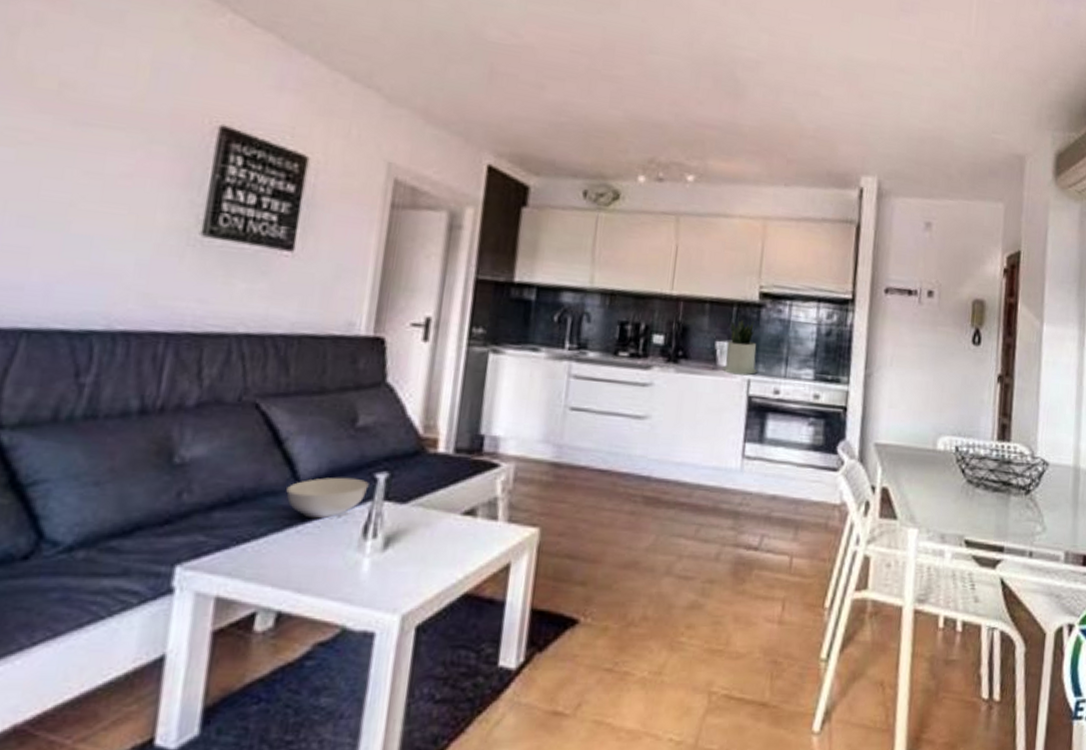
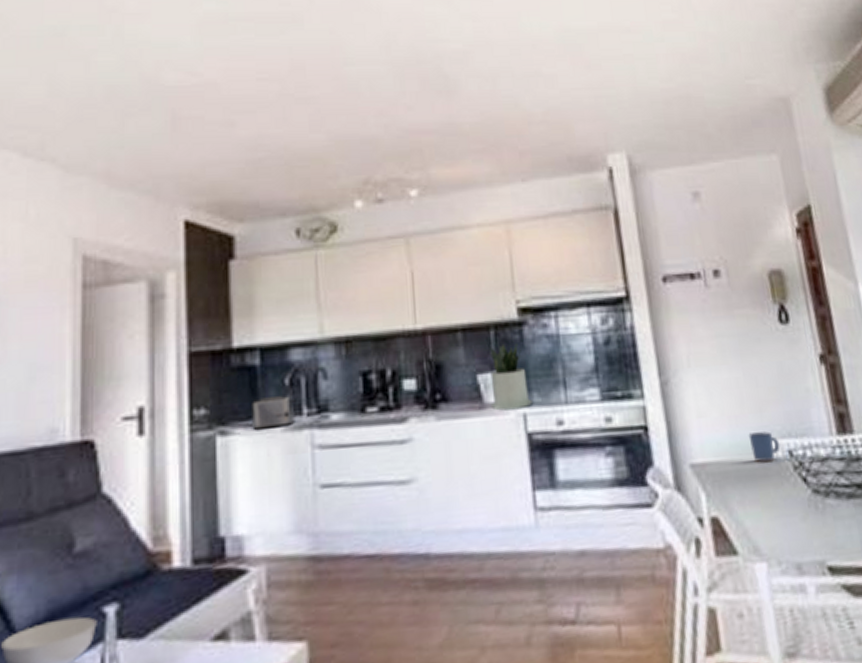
toaster: none [521,328,561,356] -> present [250,394,296,431]
mug: none [926,427,950,453] -> present [748,431,781,462]

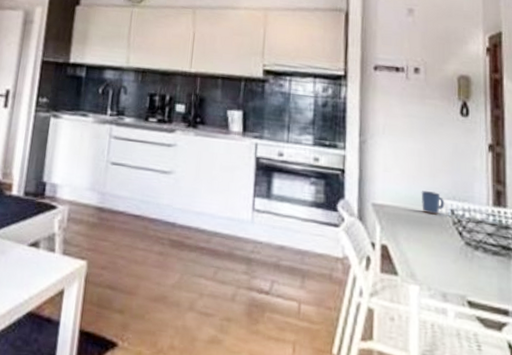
toaster: present [250,394,296,431] -> none [74,98,105,121]
planter: present [489,343,532,411] -> none [234,92,263,140]

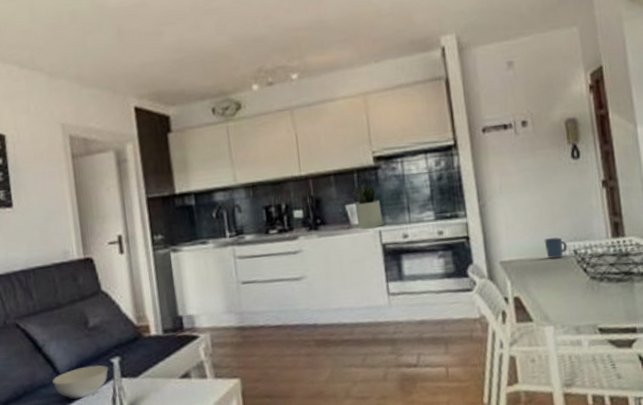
planter: none [234,92,263,140] -> present [353,183,385,230]

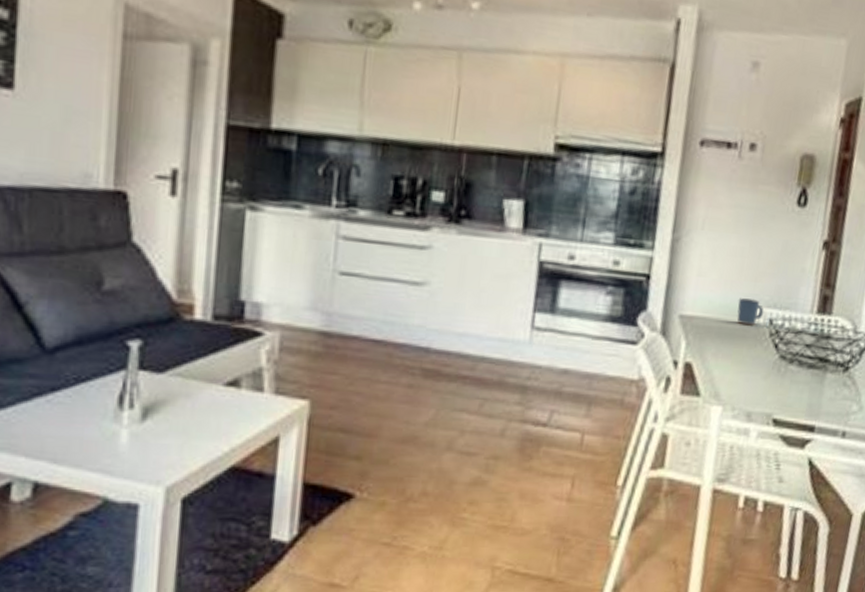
bowl: present [52,365,109,400] -> none [31,344,121,388]
planter: present [353,183,385,230] -> none [511,175,551,239]

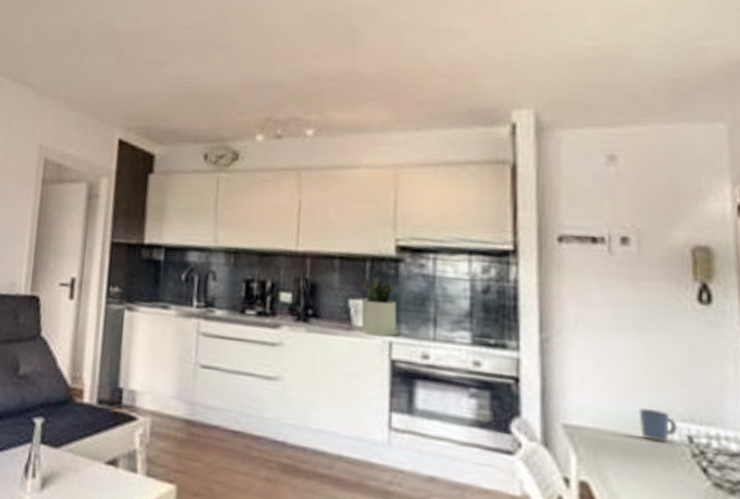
planter: none [511,175,551,239] -> present [359,275,400,337]

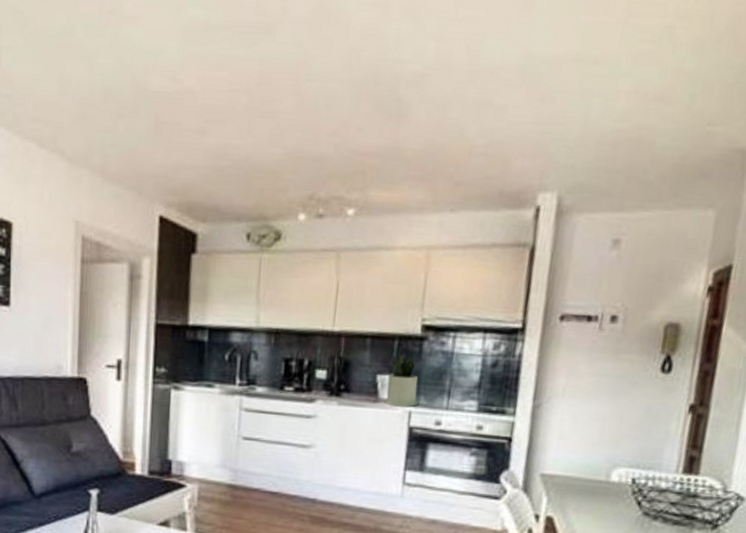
mug: present [638,408,678,443] -> none [598,459,627,484]

